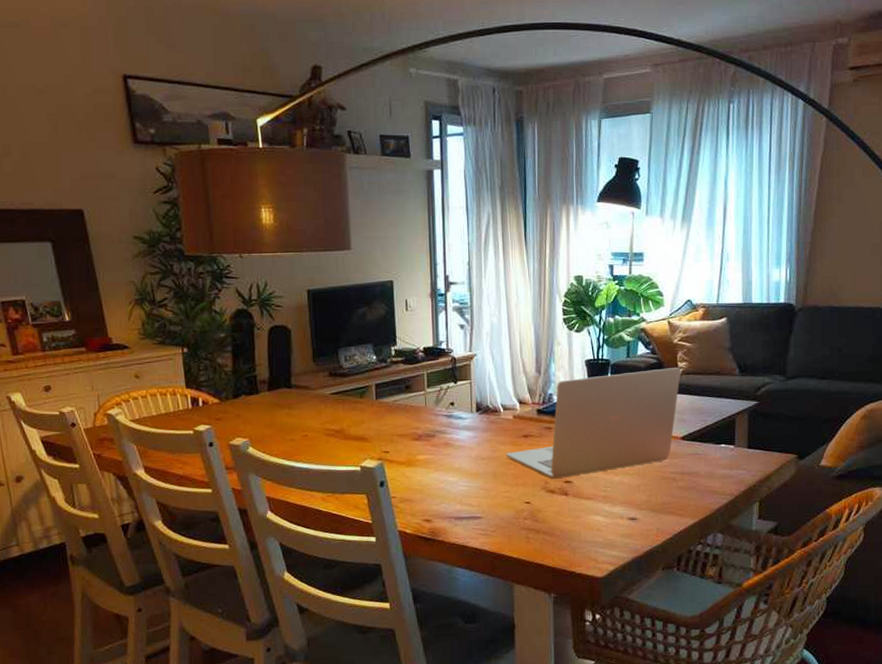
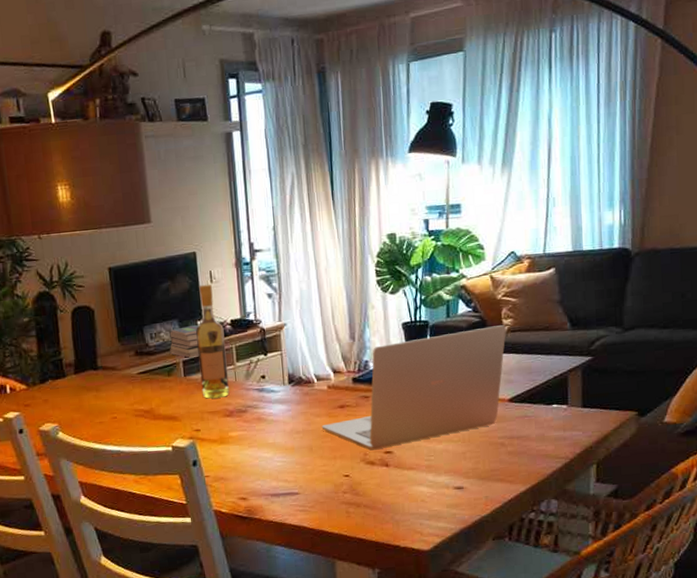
books: none [362,350,393,381] -> present [169,324,199,358]
bottle: none [389,312,419,422] -> present [196,284,230,399]

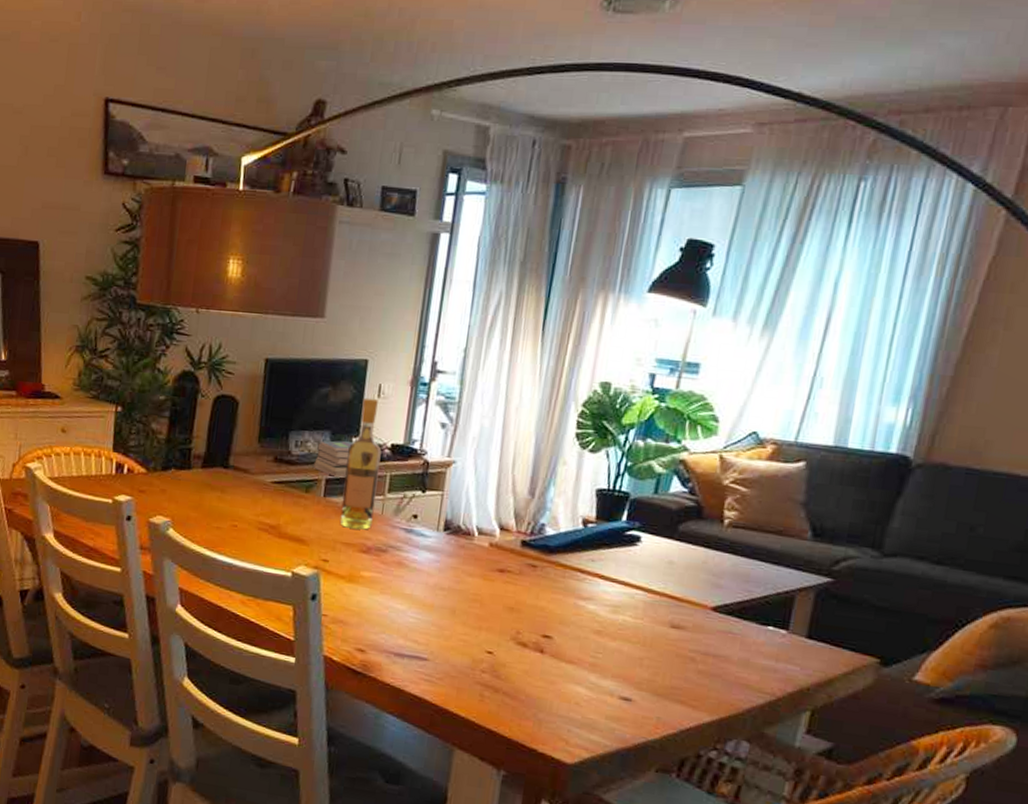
laptop: present [321,325,506,451] -> none [472,509,727,634]

